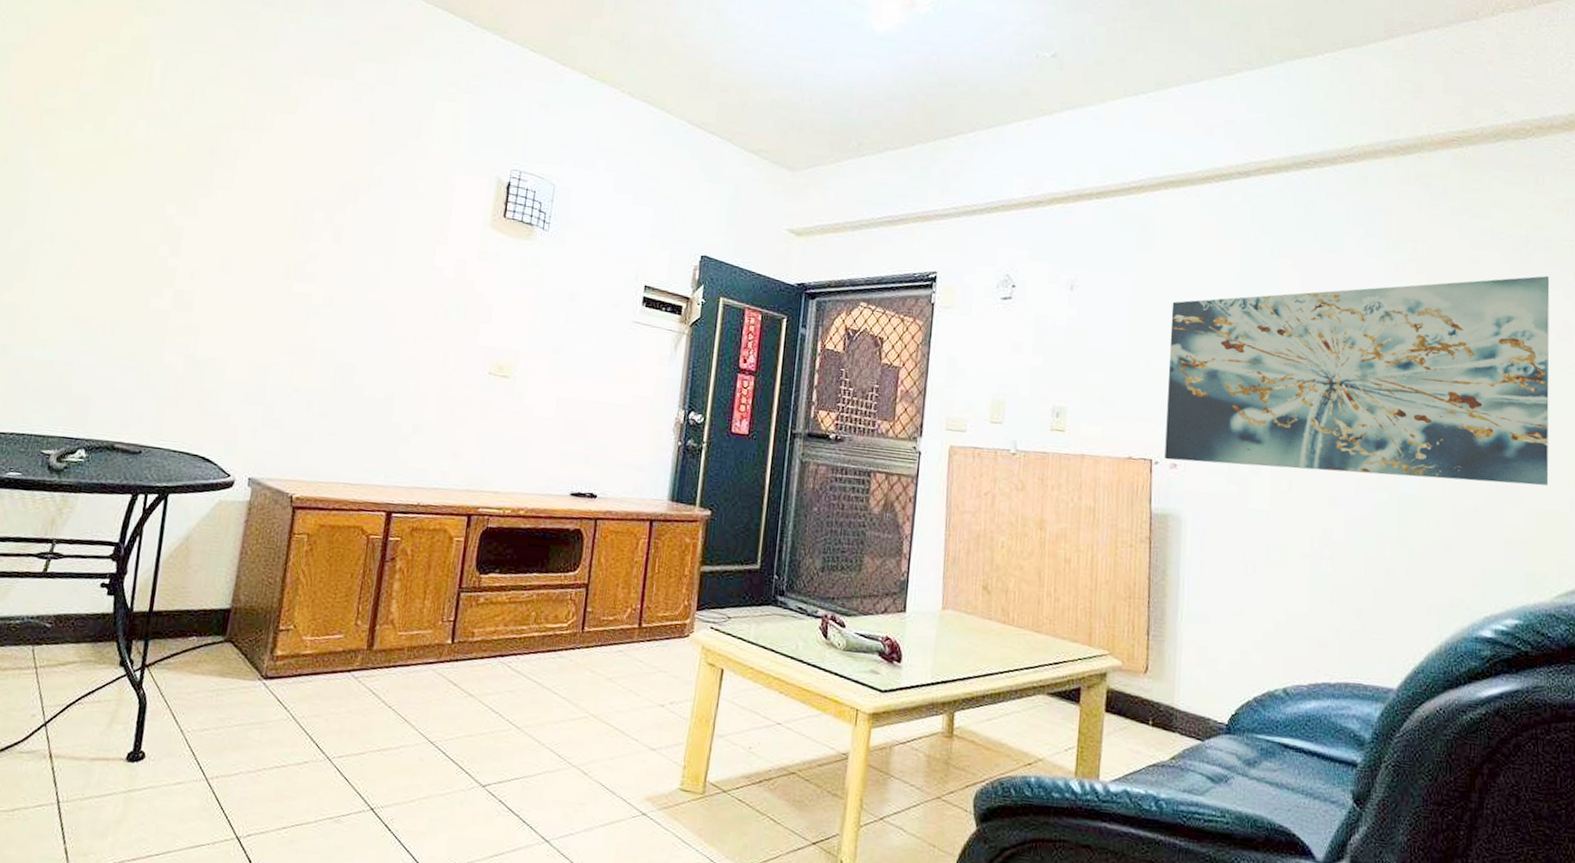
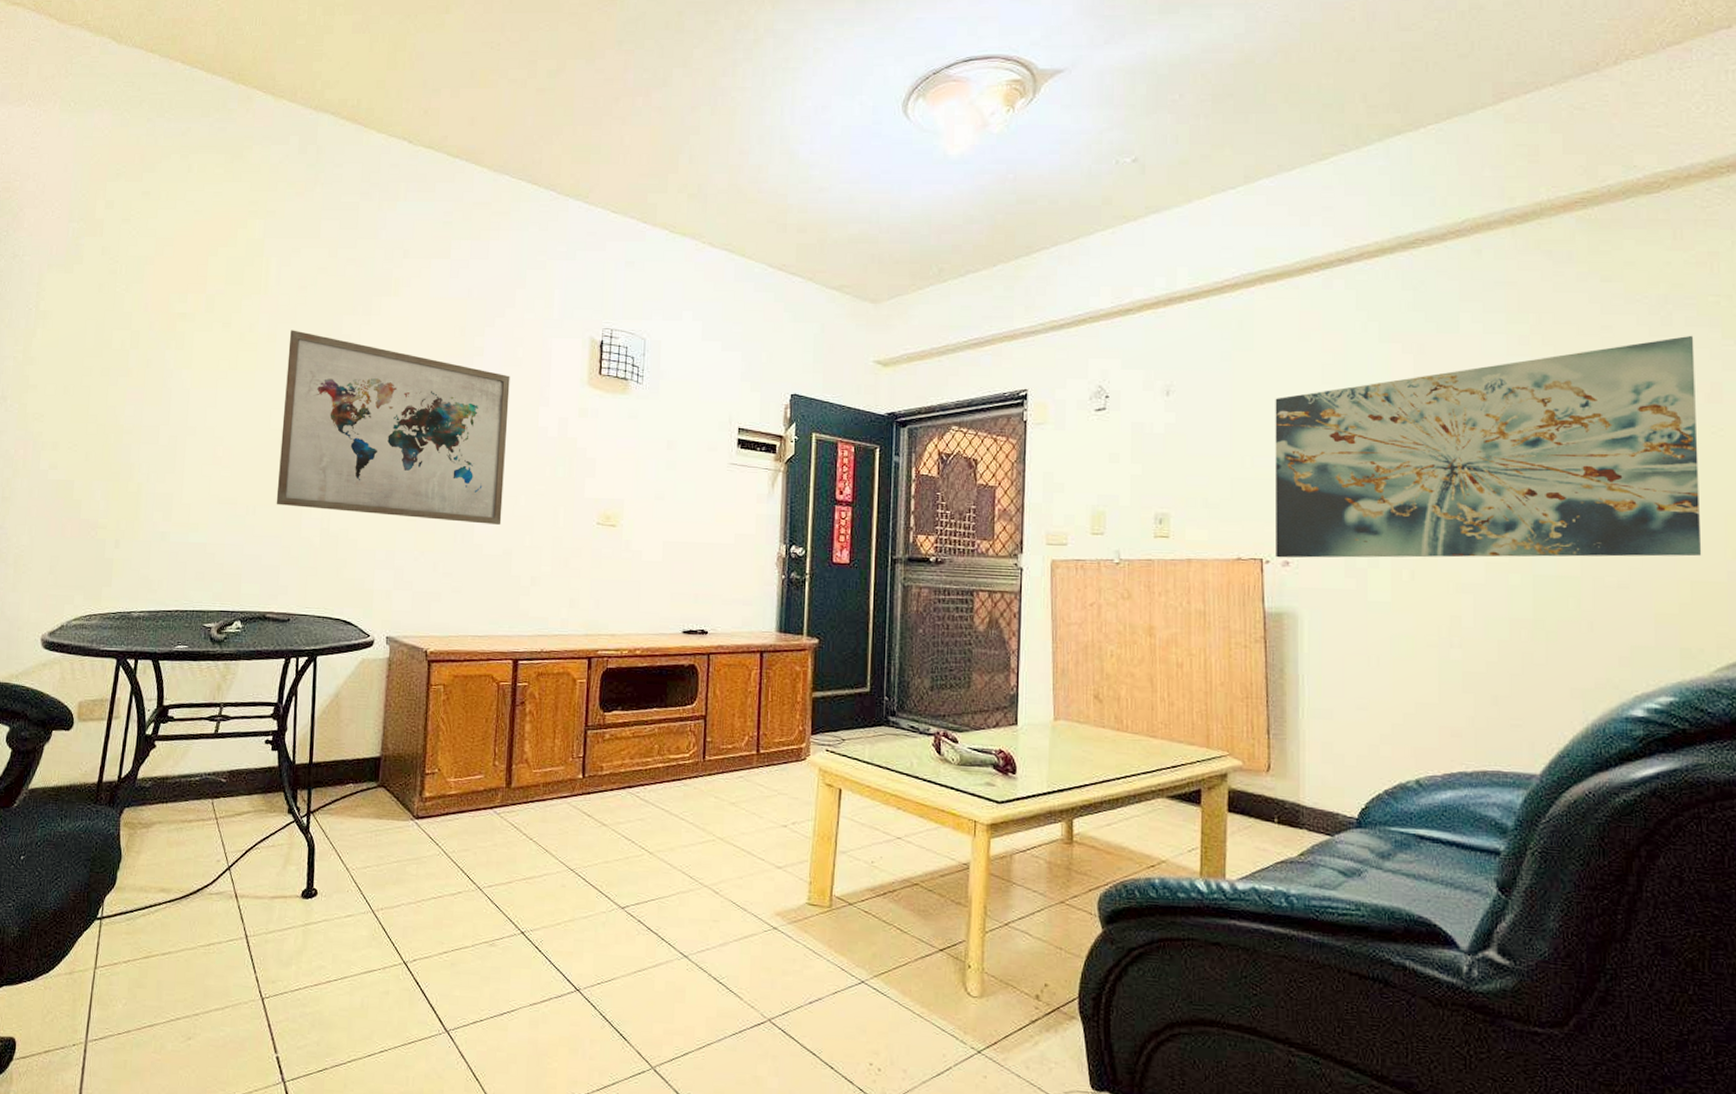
wall art: none [137,138,409,366] -> present [276,330,510,525]

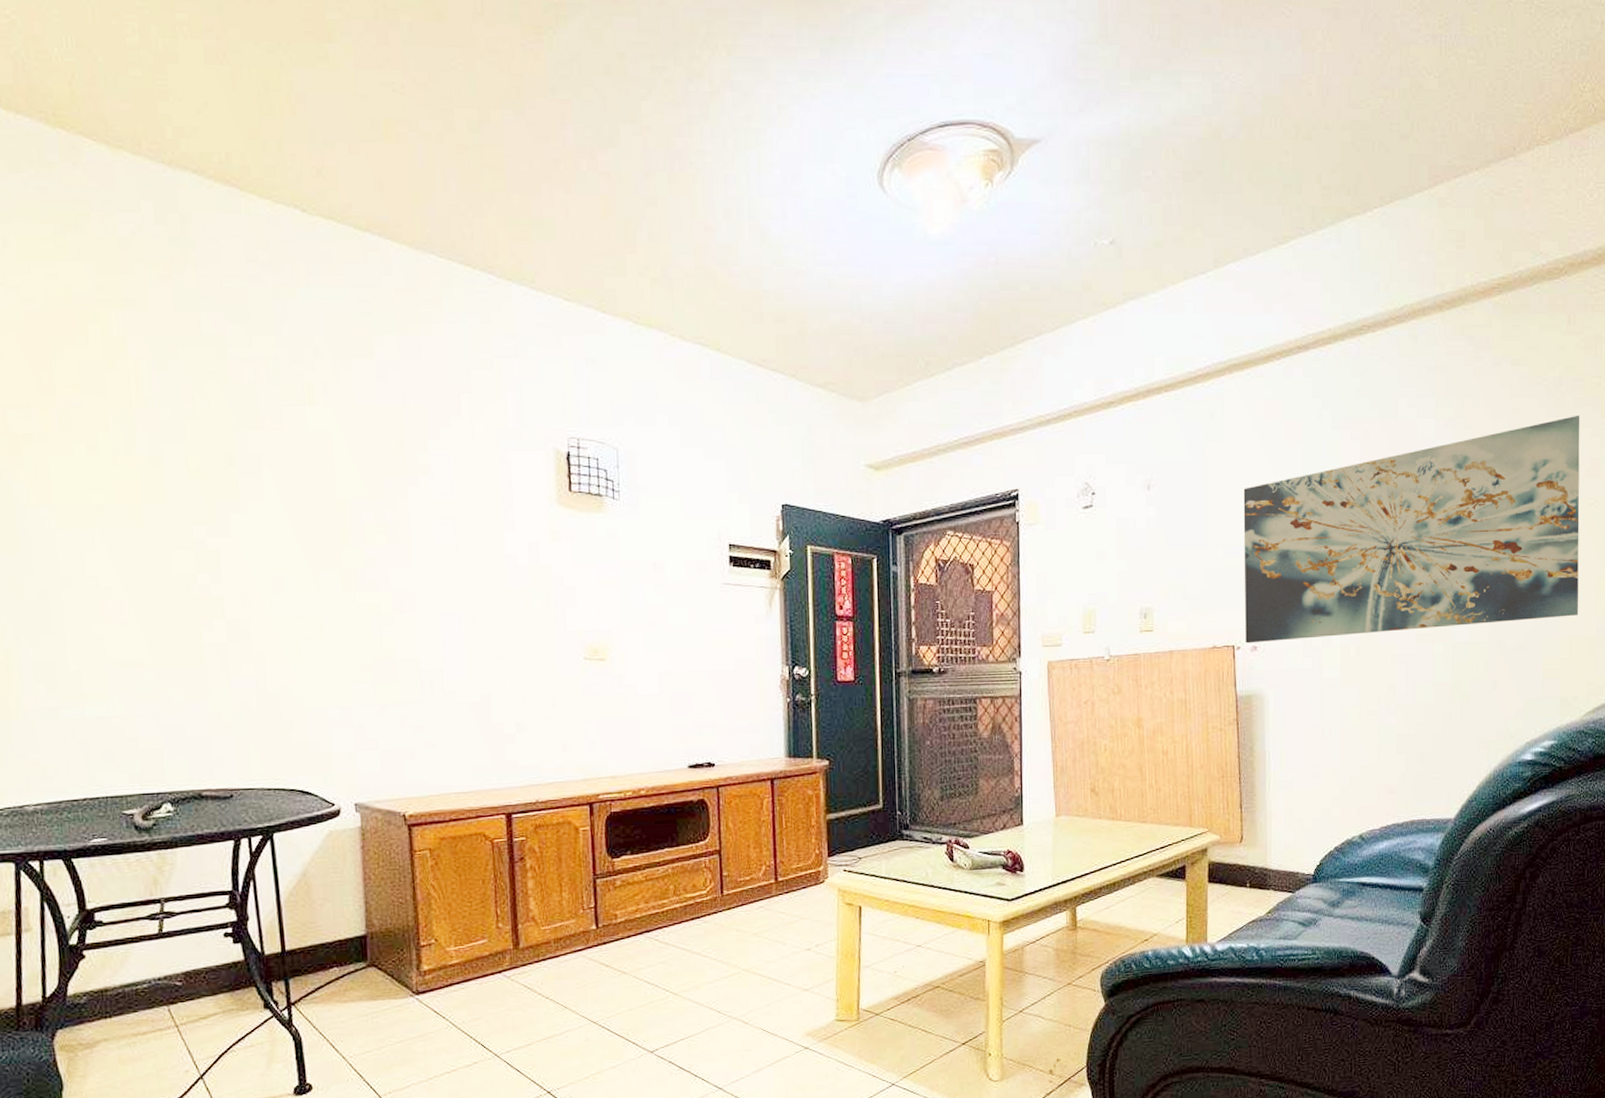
wall art: present [276,330,510,525] -> none [180,451,475,669]

